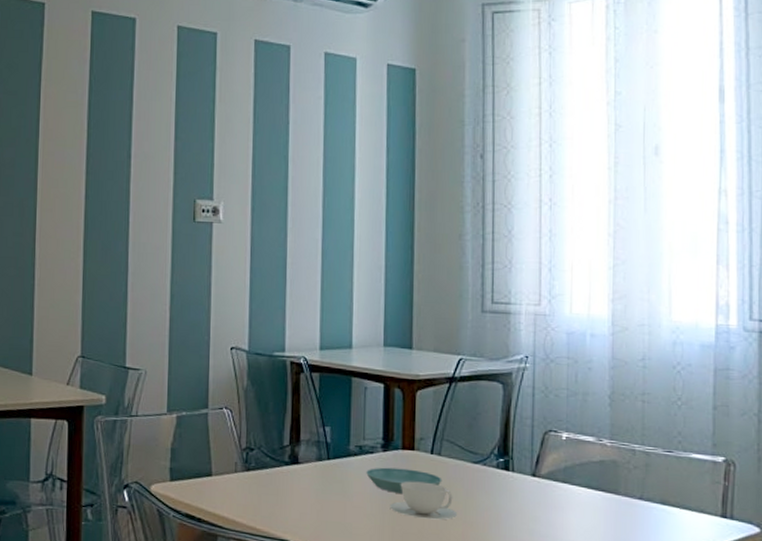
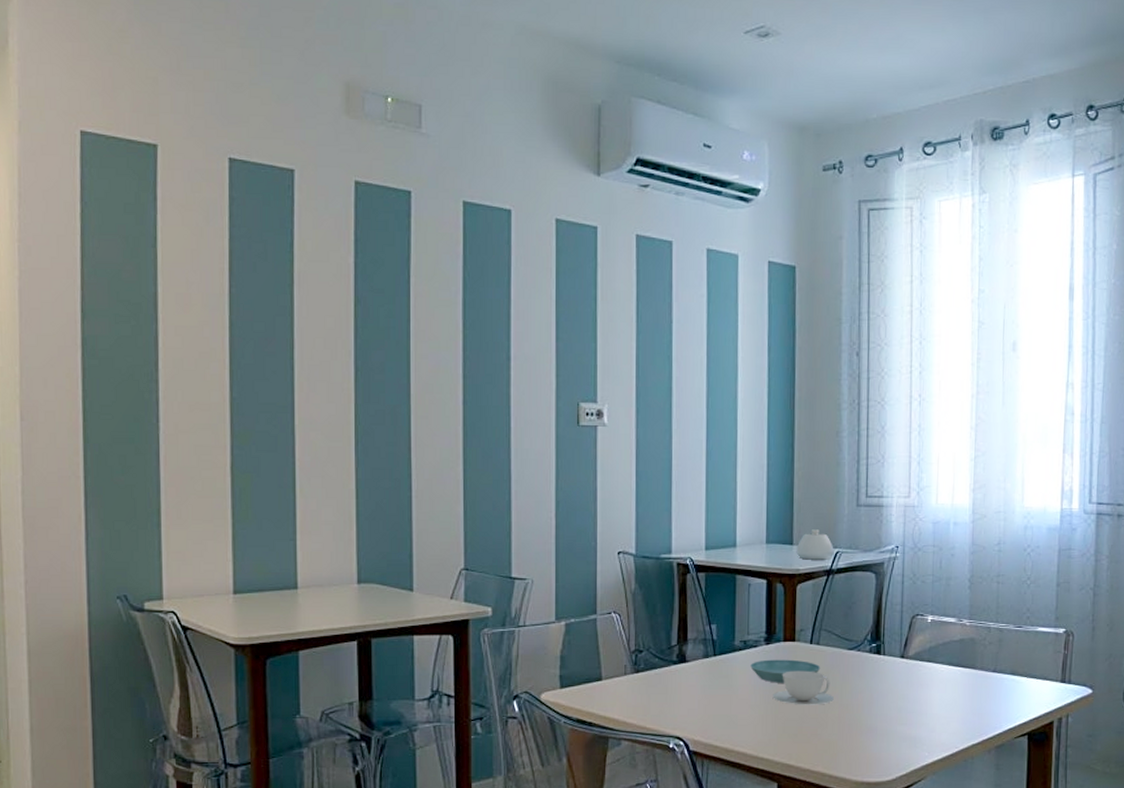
sugar bowl: none [416,334,457,367] -> present [796,529,834,560]

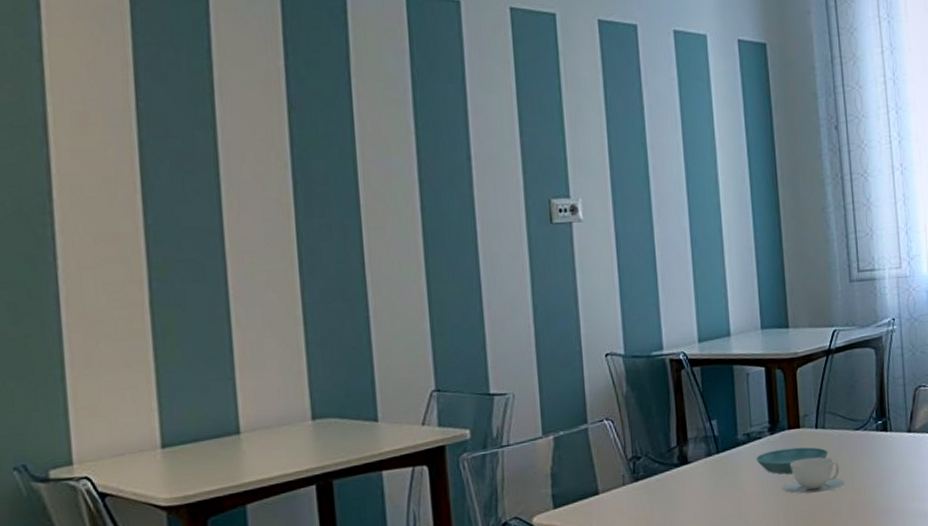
sugar bowl: present [796,529,834,560] -> none [792,309,831,342]

